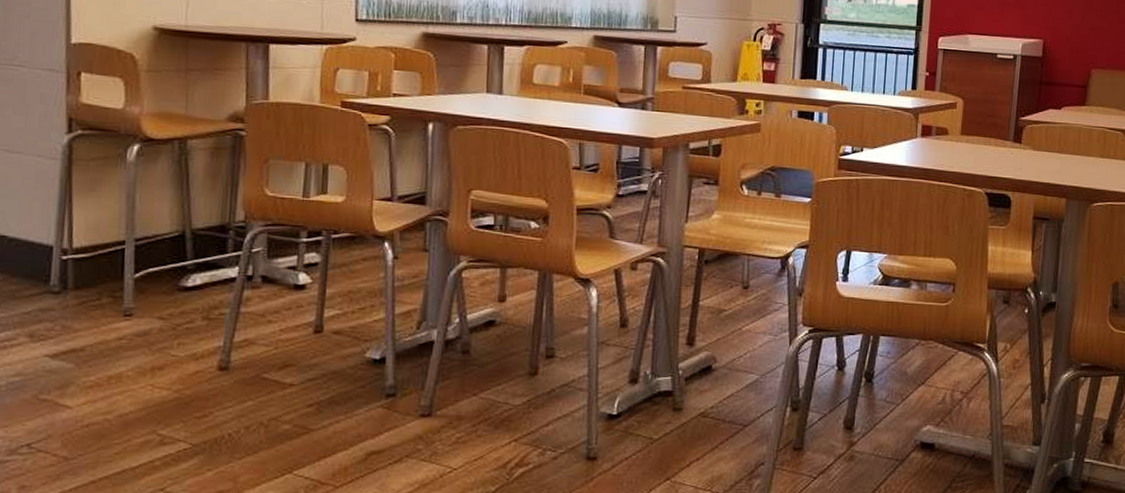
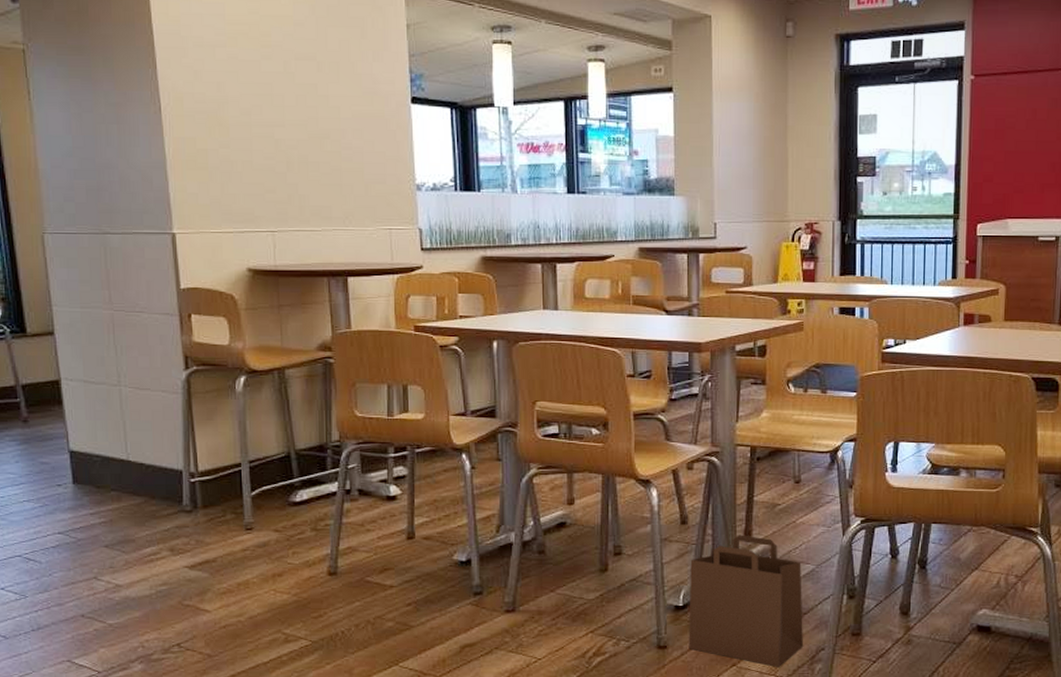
shopping bag: none [620,340,745,482] -> present [688,535,803,667]

